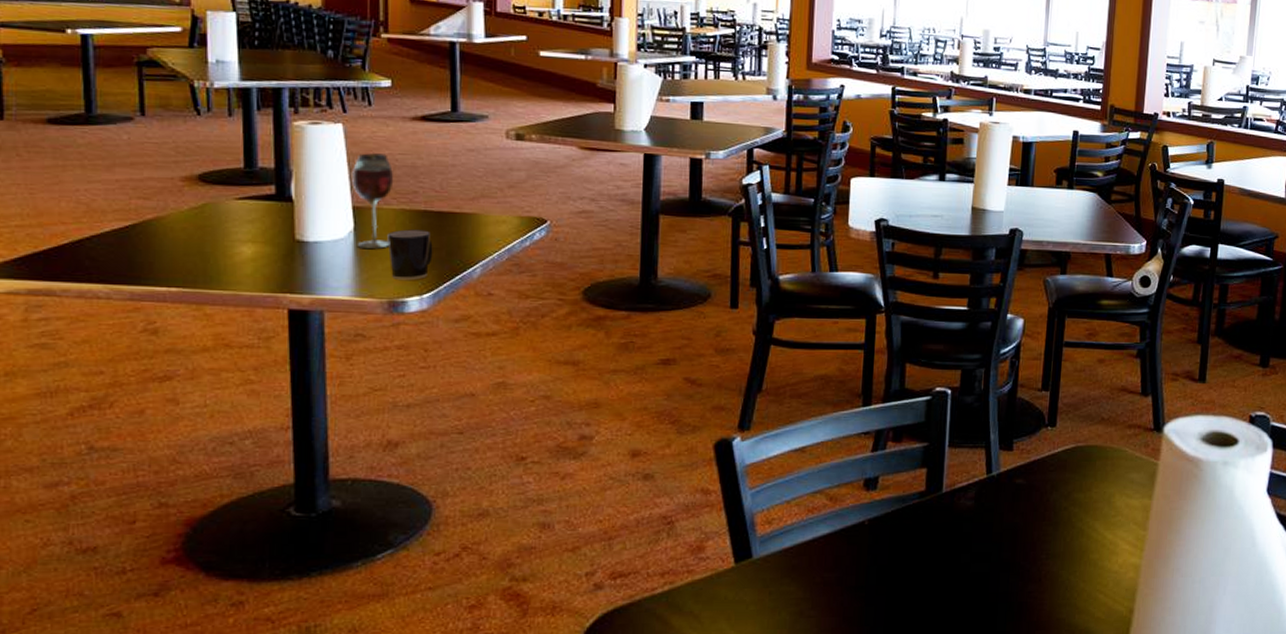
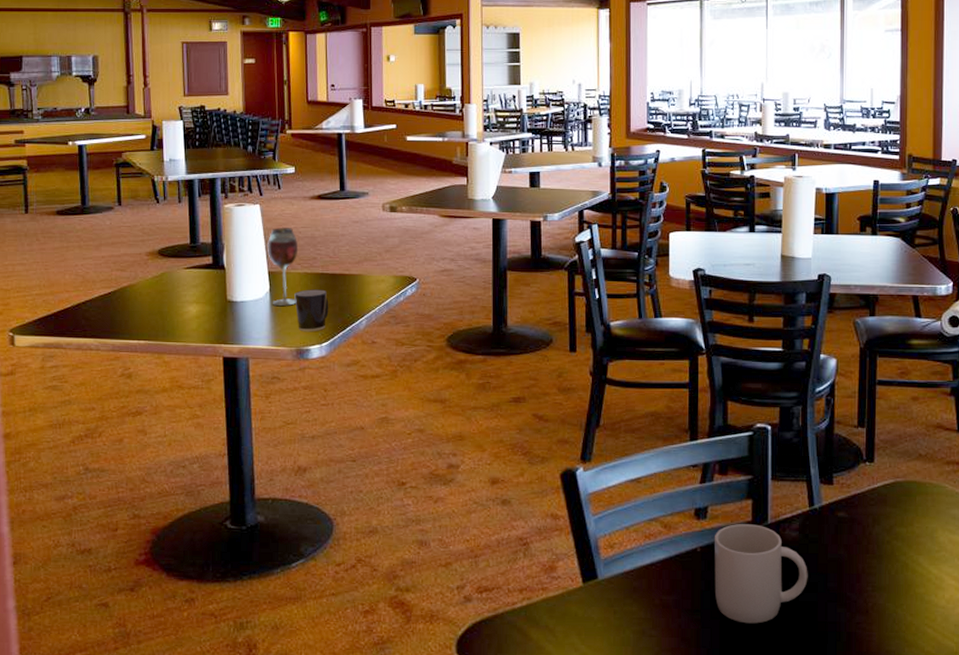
mug: none [881,494,982,599] -> present [714,524,808,624]

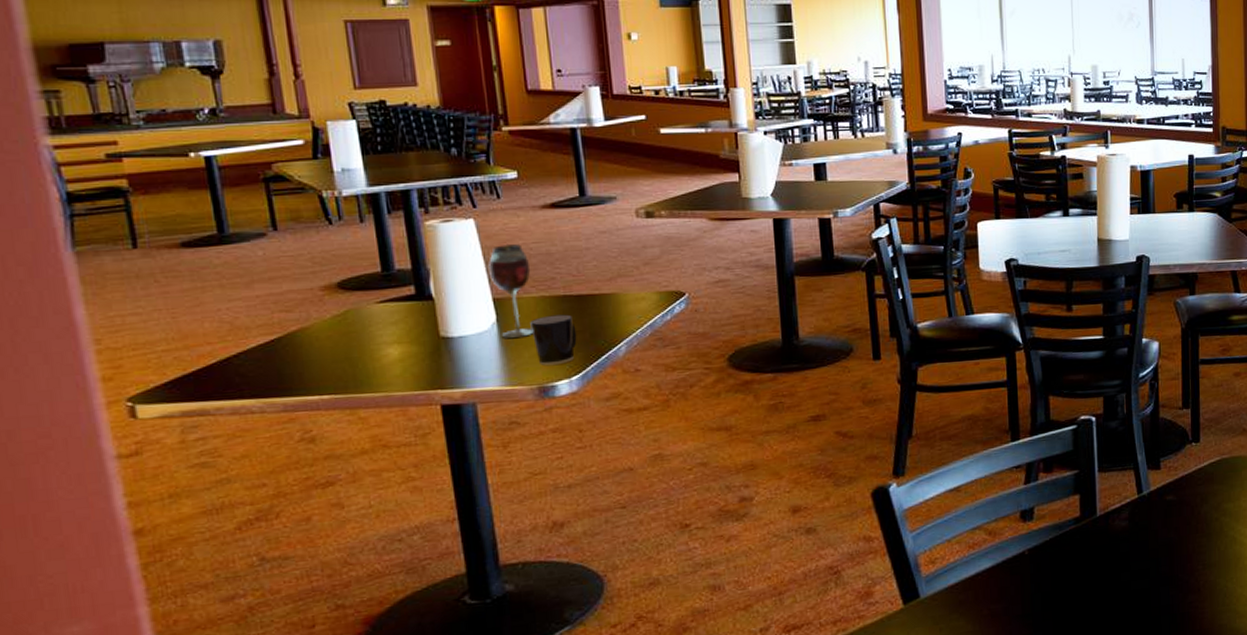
mug: present [714,524,808,624] -> none [1042,519,1140,621]

